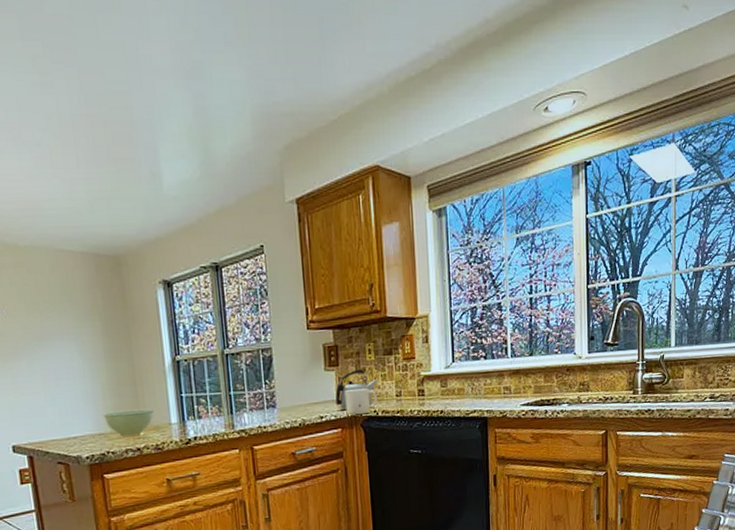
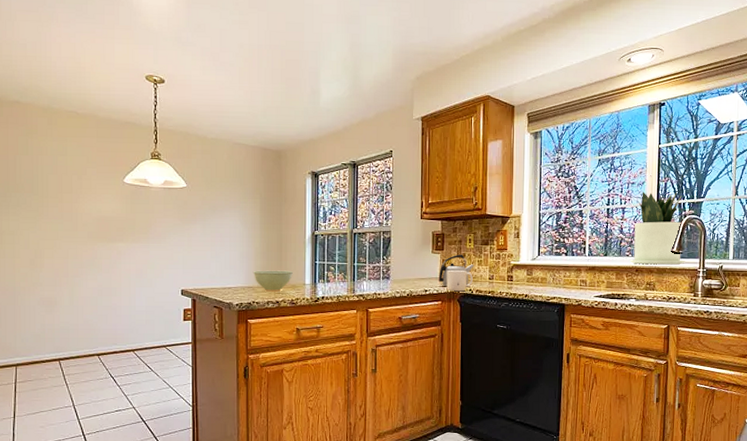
planter: none [559,270,623,363] -> present [629,191,686,265]

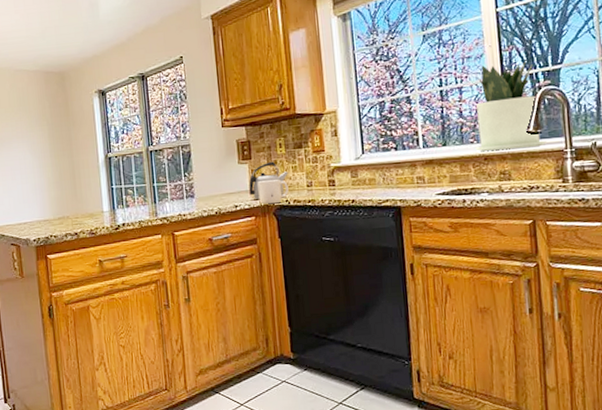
bowl: present [252,270,293,293] -> none [47,198,89,224]

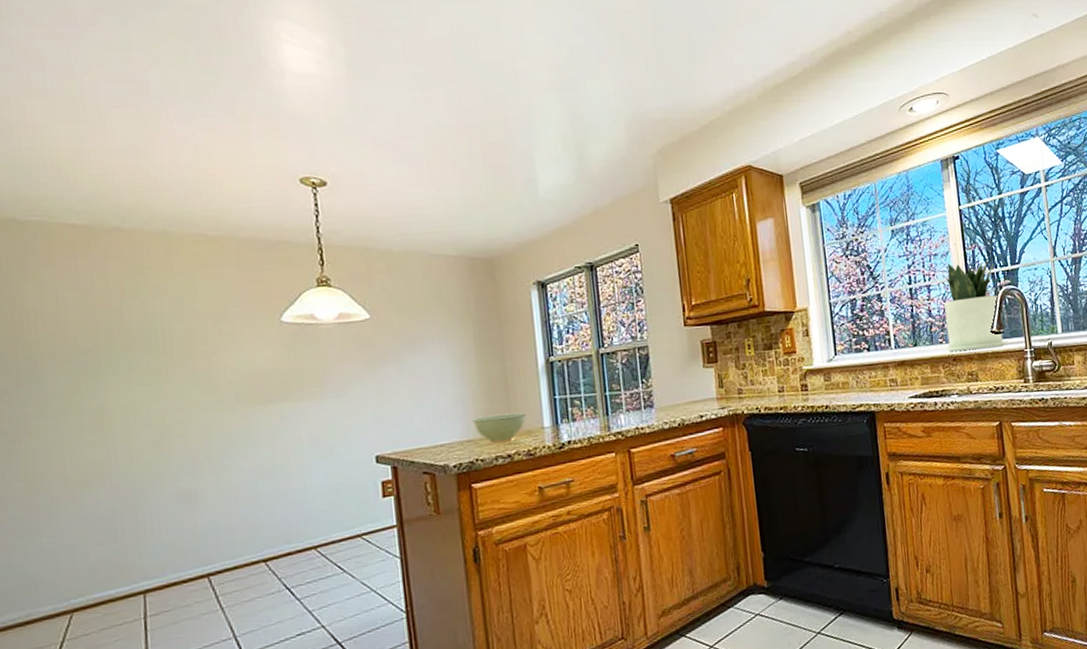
bowl: none [47,198,89,224] -> present [471,412,526,445]
kettle: present [249,161,288,199] -> none [715,364,758,408]
mug: present [257,179,289,205] -> none [725,385,759,414]

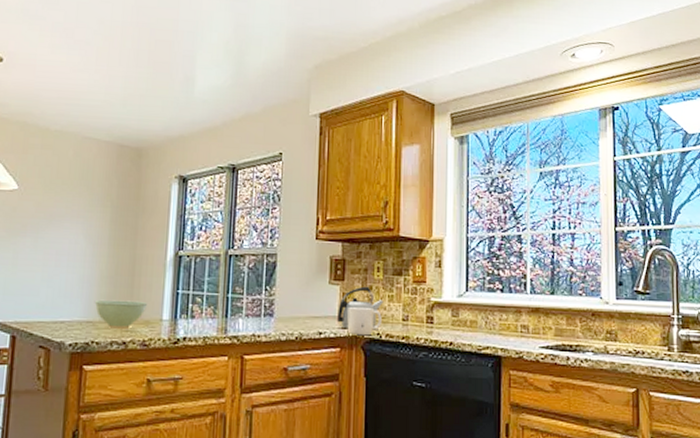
kettle: none [715,364,758,408] -> present [337,286,384,328]
mug: none [725,385,759,414] -> present [347,307,382,336]
planter: present [943,259,1010,353] -> none [583,214,656,309]

